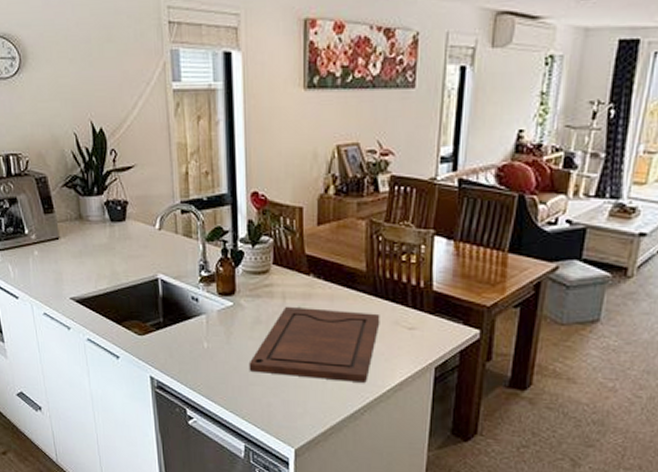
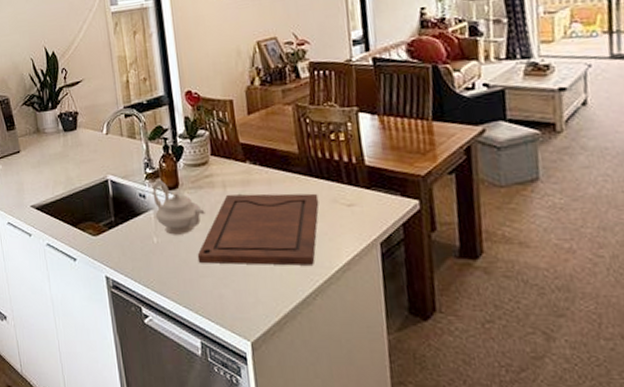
teapot: none [206,282,261,342] -> present [152,178,205,235]

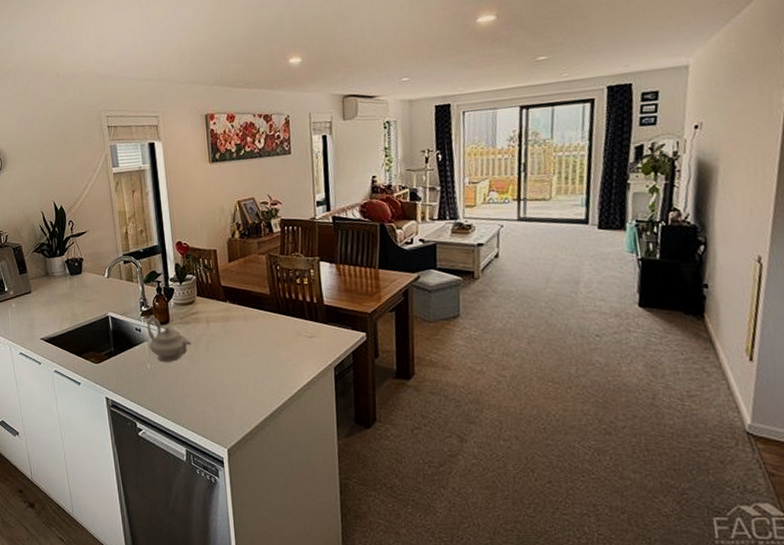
cutting board: present [197,193,319,266] -> none [184,327,286,387]

